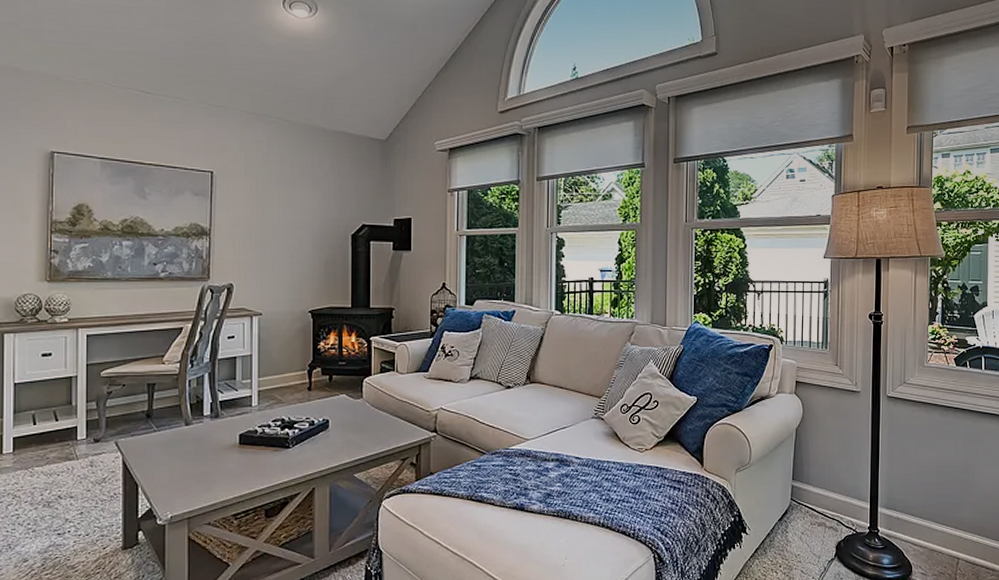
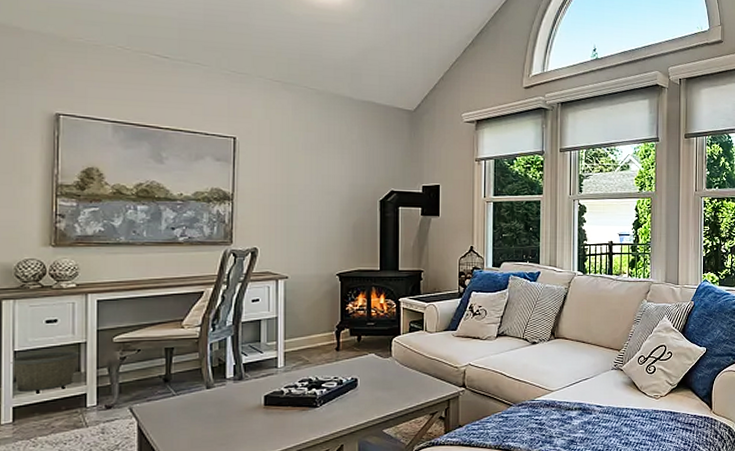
basket: none [11,384,72,422] -> present [11,351,80,391]

